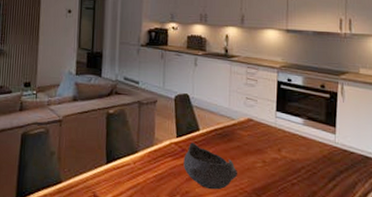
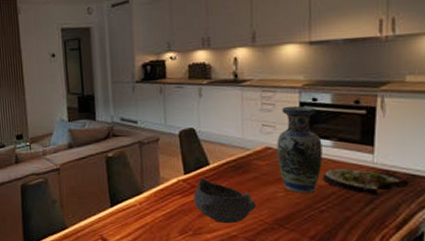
vase: none [258,83,295,167] -> present [277,105,323,194]
salad plate: none [295,144,364,174] -> present [323,168,410,197]

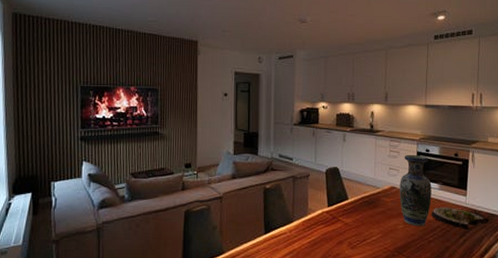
bowl: present [194,178,257,224] -> none [334,210,383,251]

